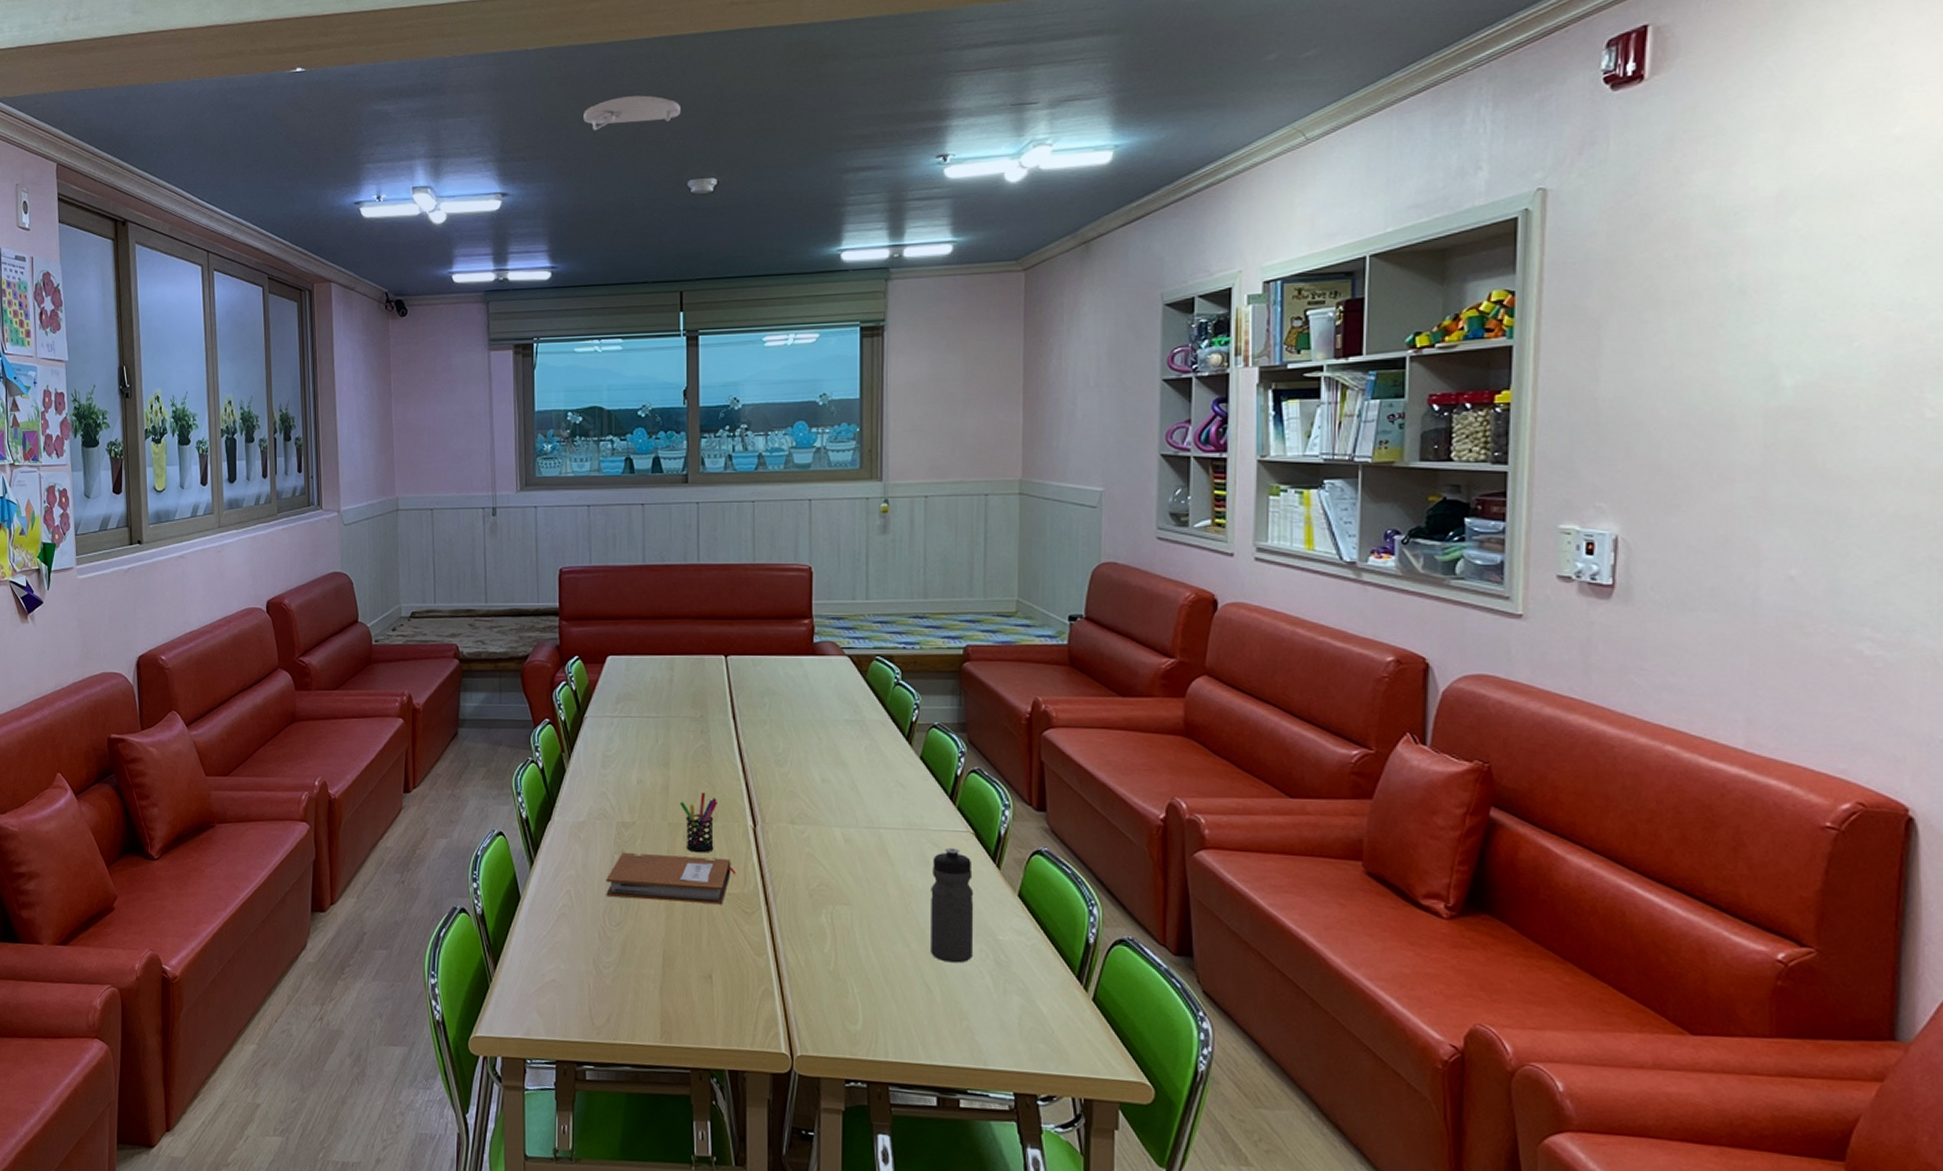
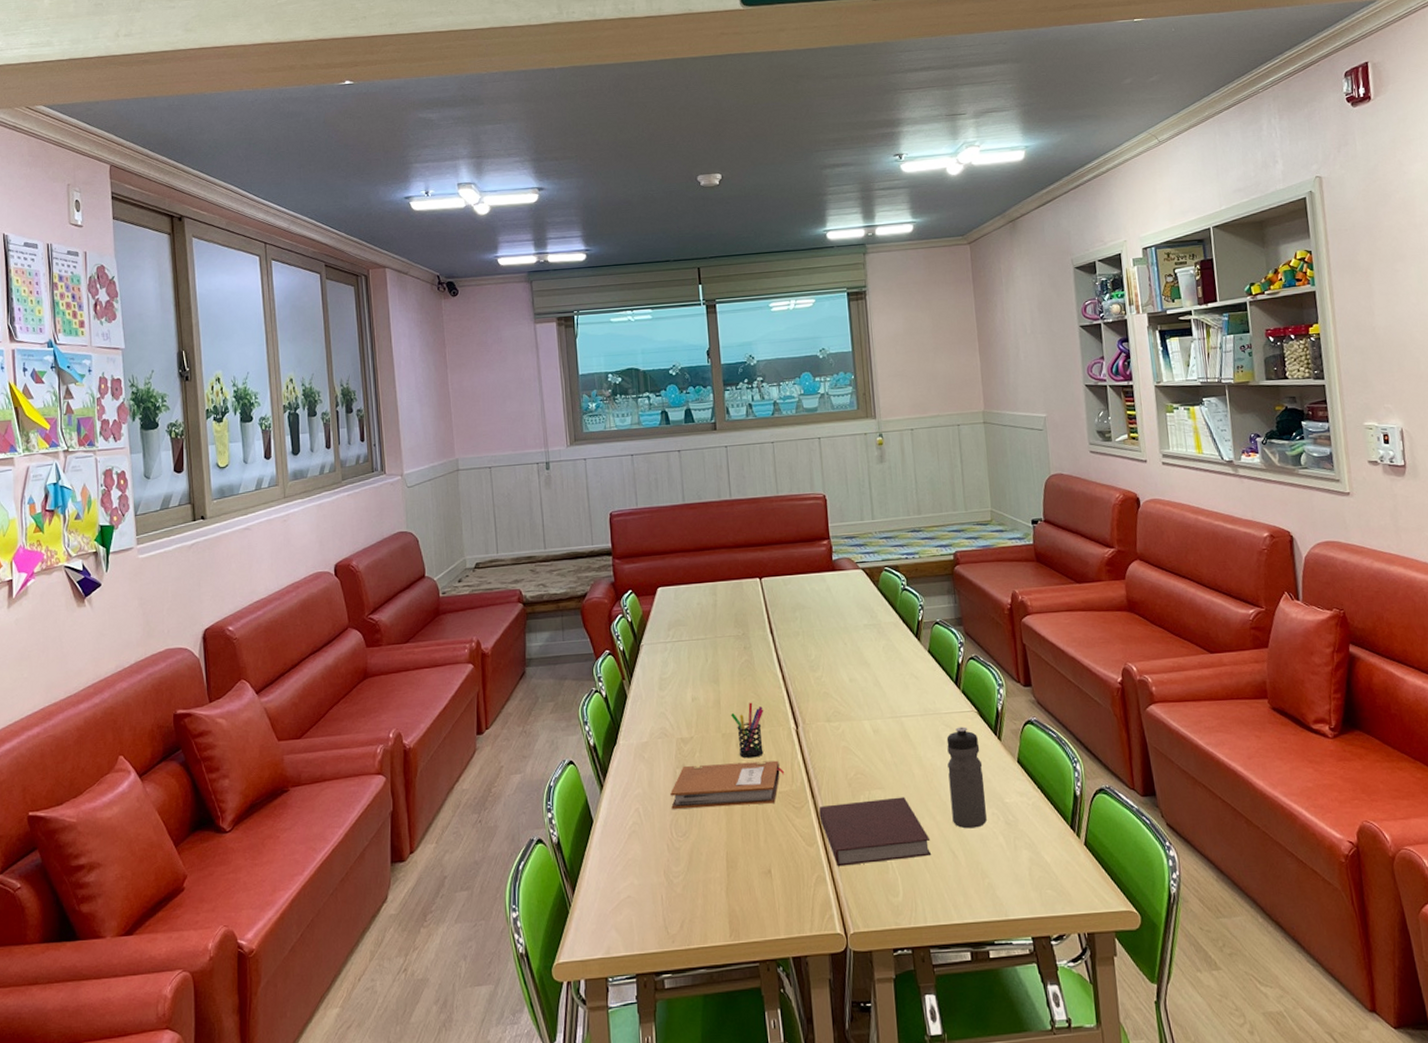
smoke detector: present [583,95,682,131] -> none [605,106,688,136]
notebook: none [772,914,901,987] -> present [819,797,932,867]

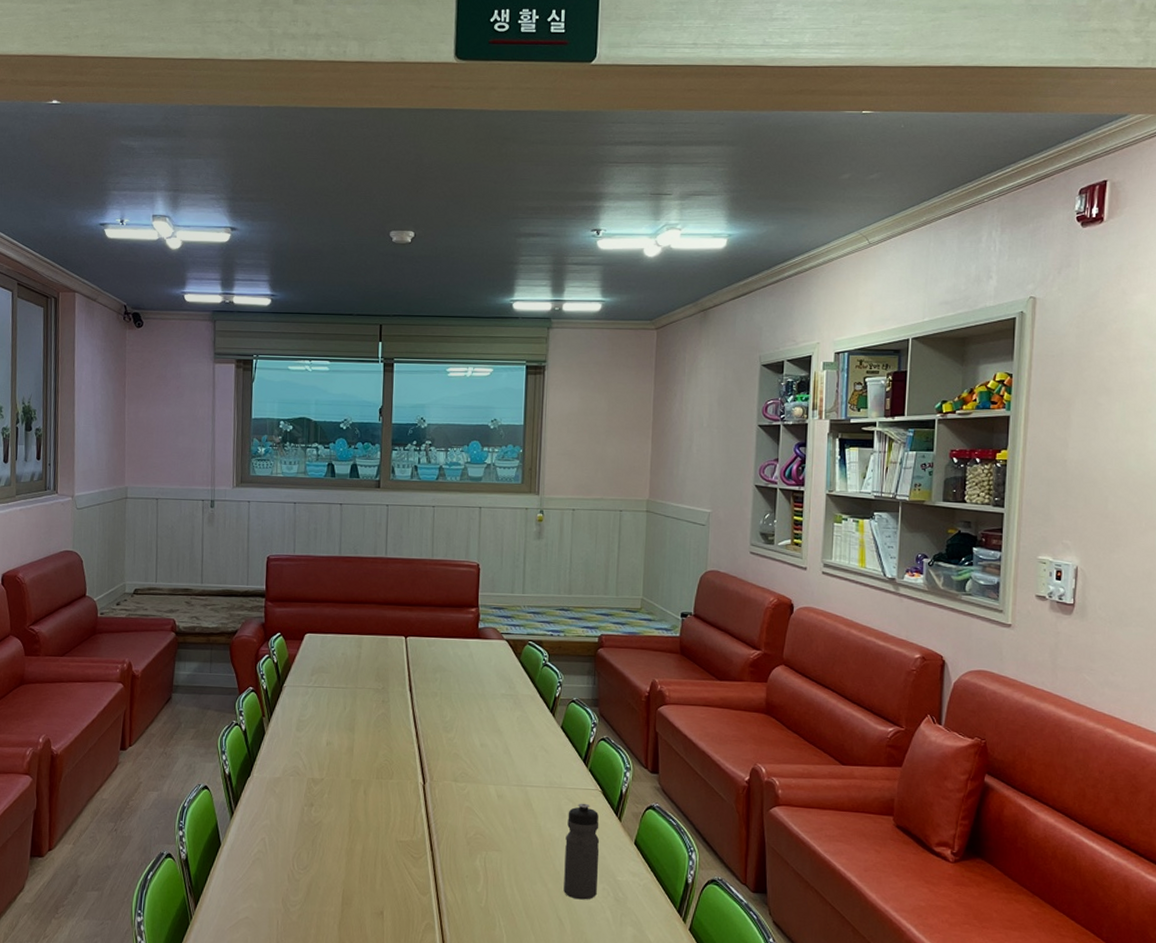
notebook: present [670,760,785,809] -> none [296,805,407,851]
pen holder: present [731,702,764,759] -> none [362,753,395,806]
notebook: present [819,797,932,867] -> none [435,859,540,920]

